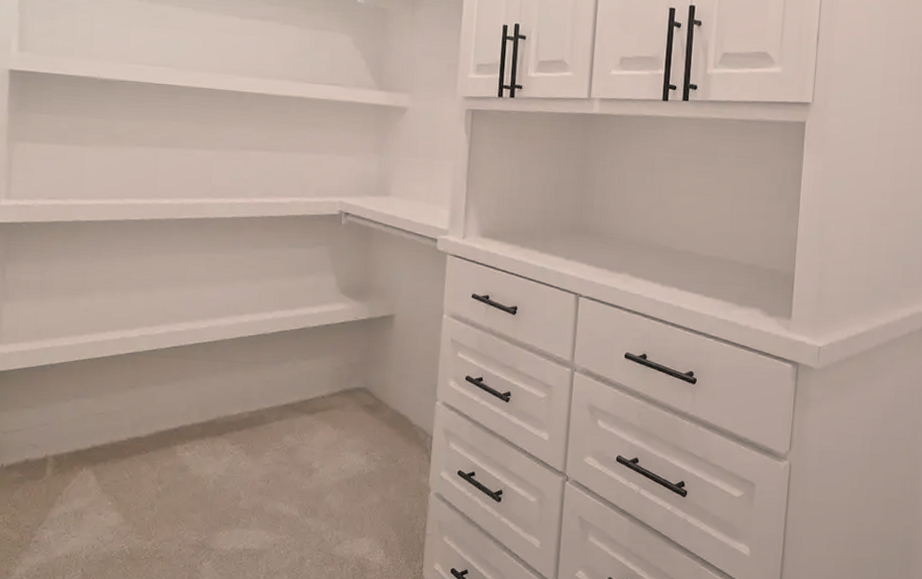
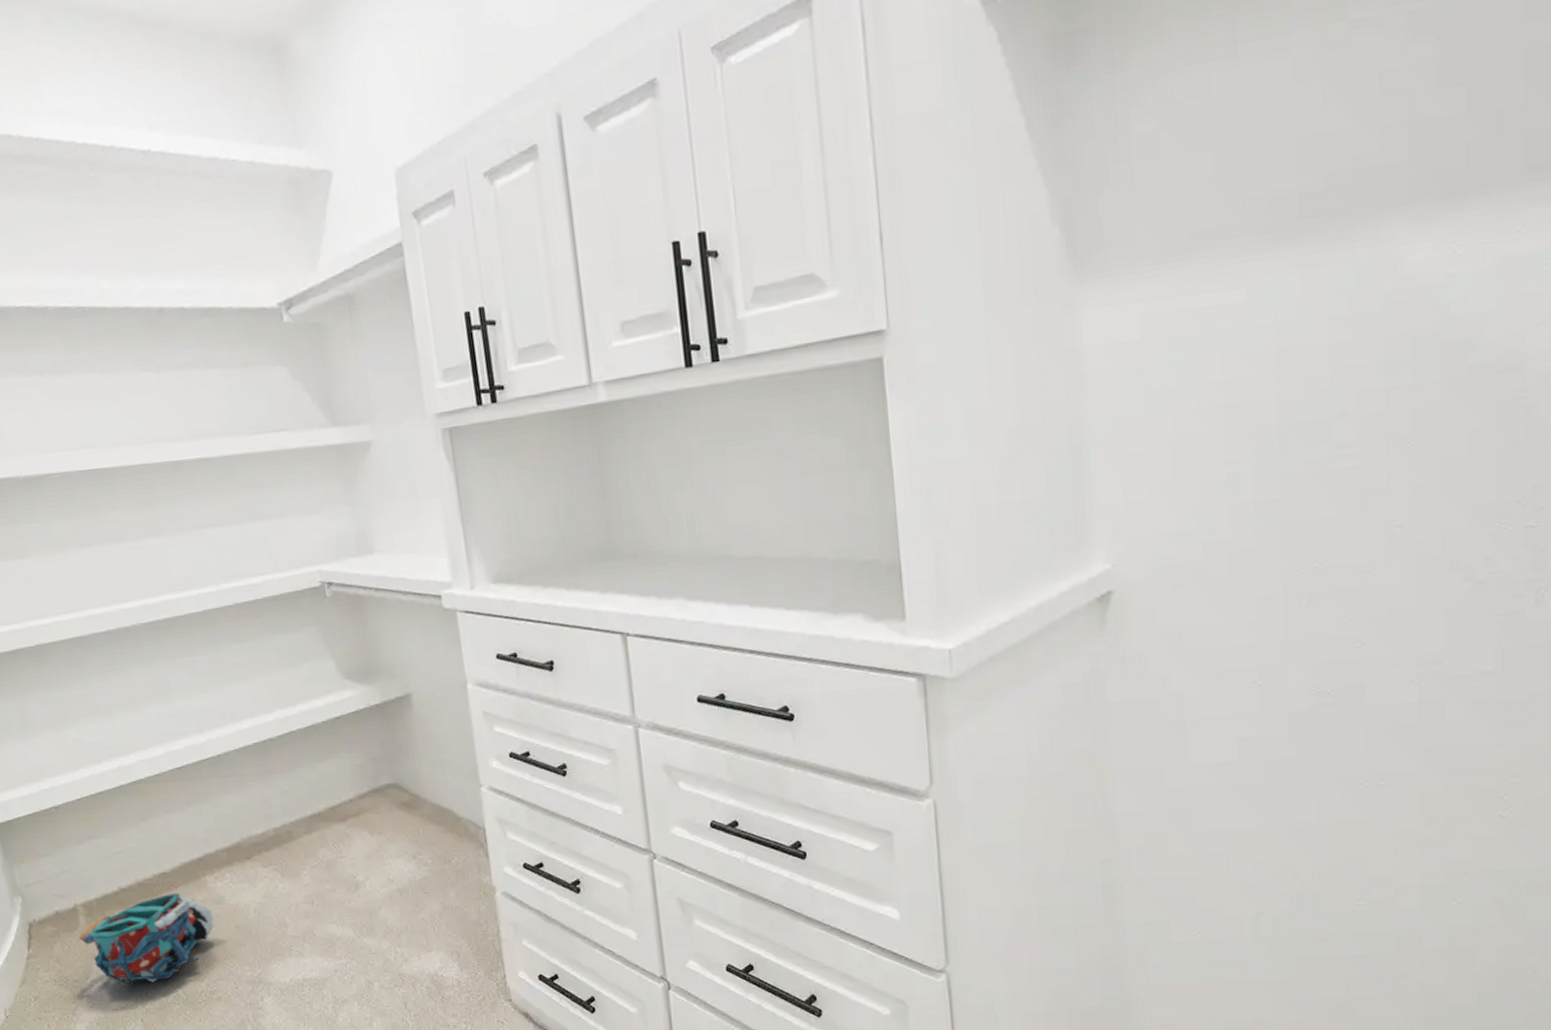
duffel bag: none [41,456,175,536] -> present [78,892,214,984]

